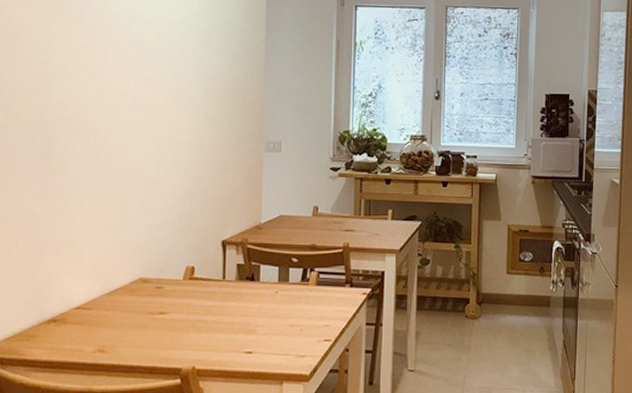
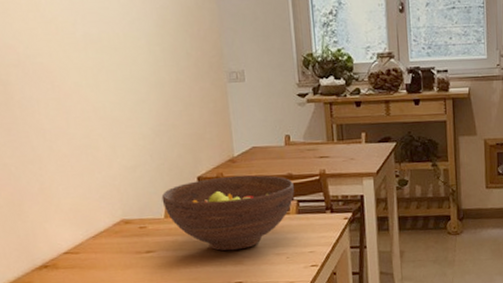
fruit bowl: none [183,243,317,318] -> present [161,175,295,251]

